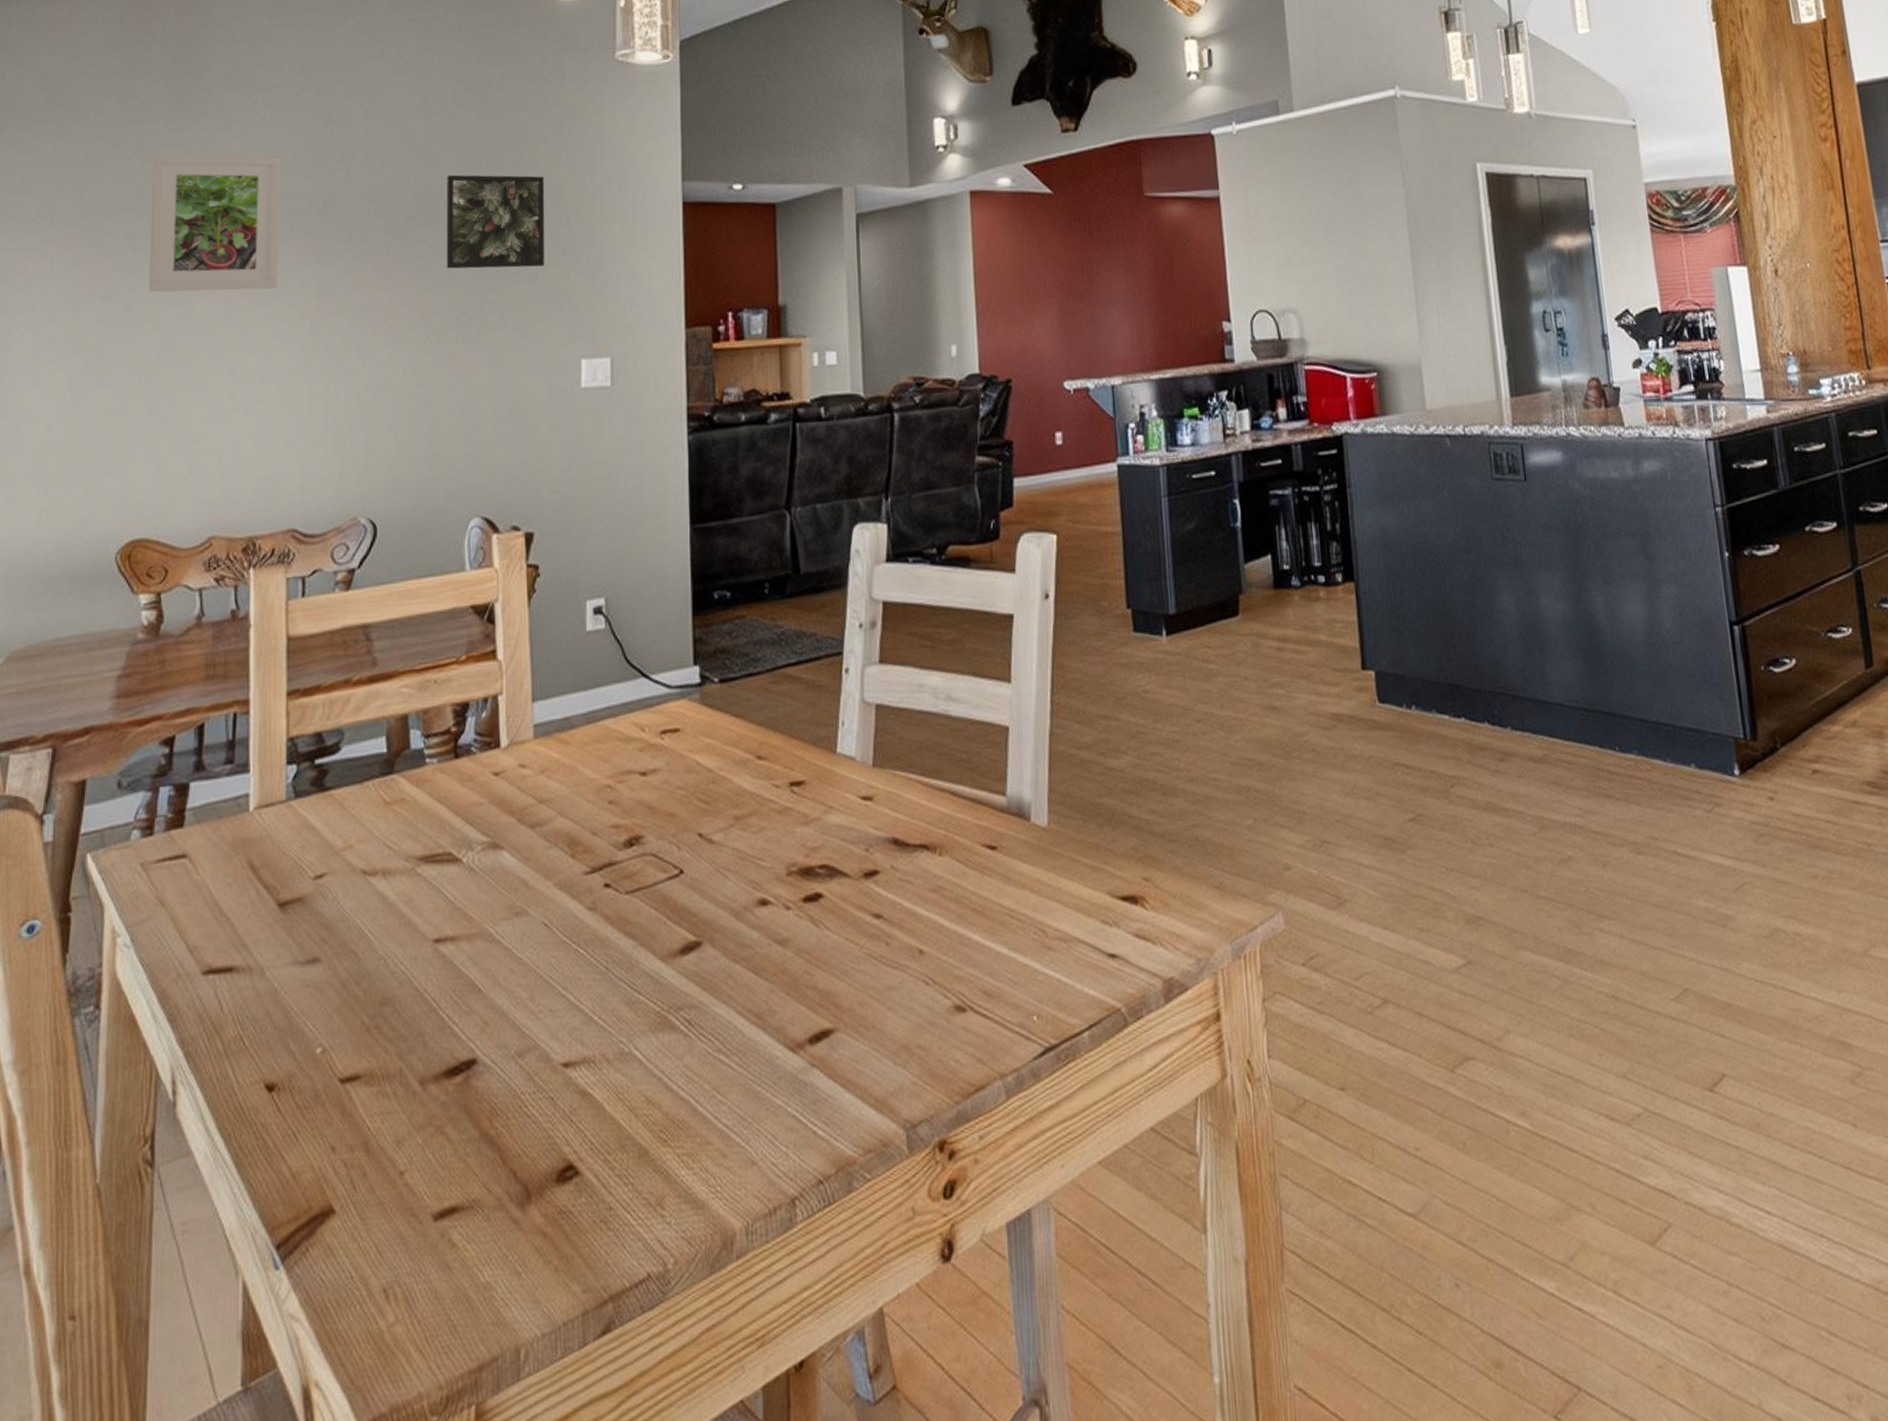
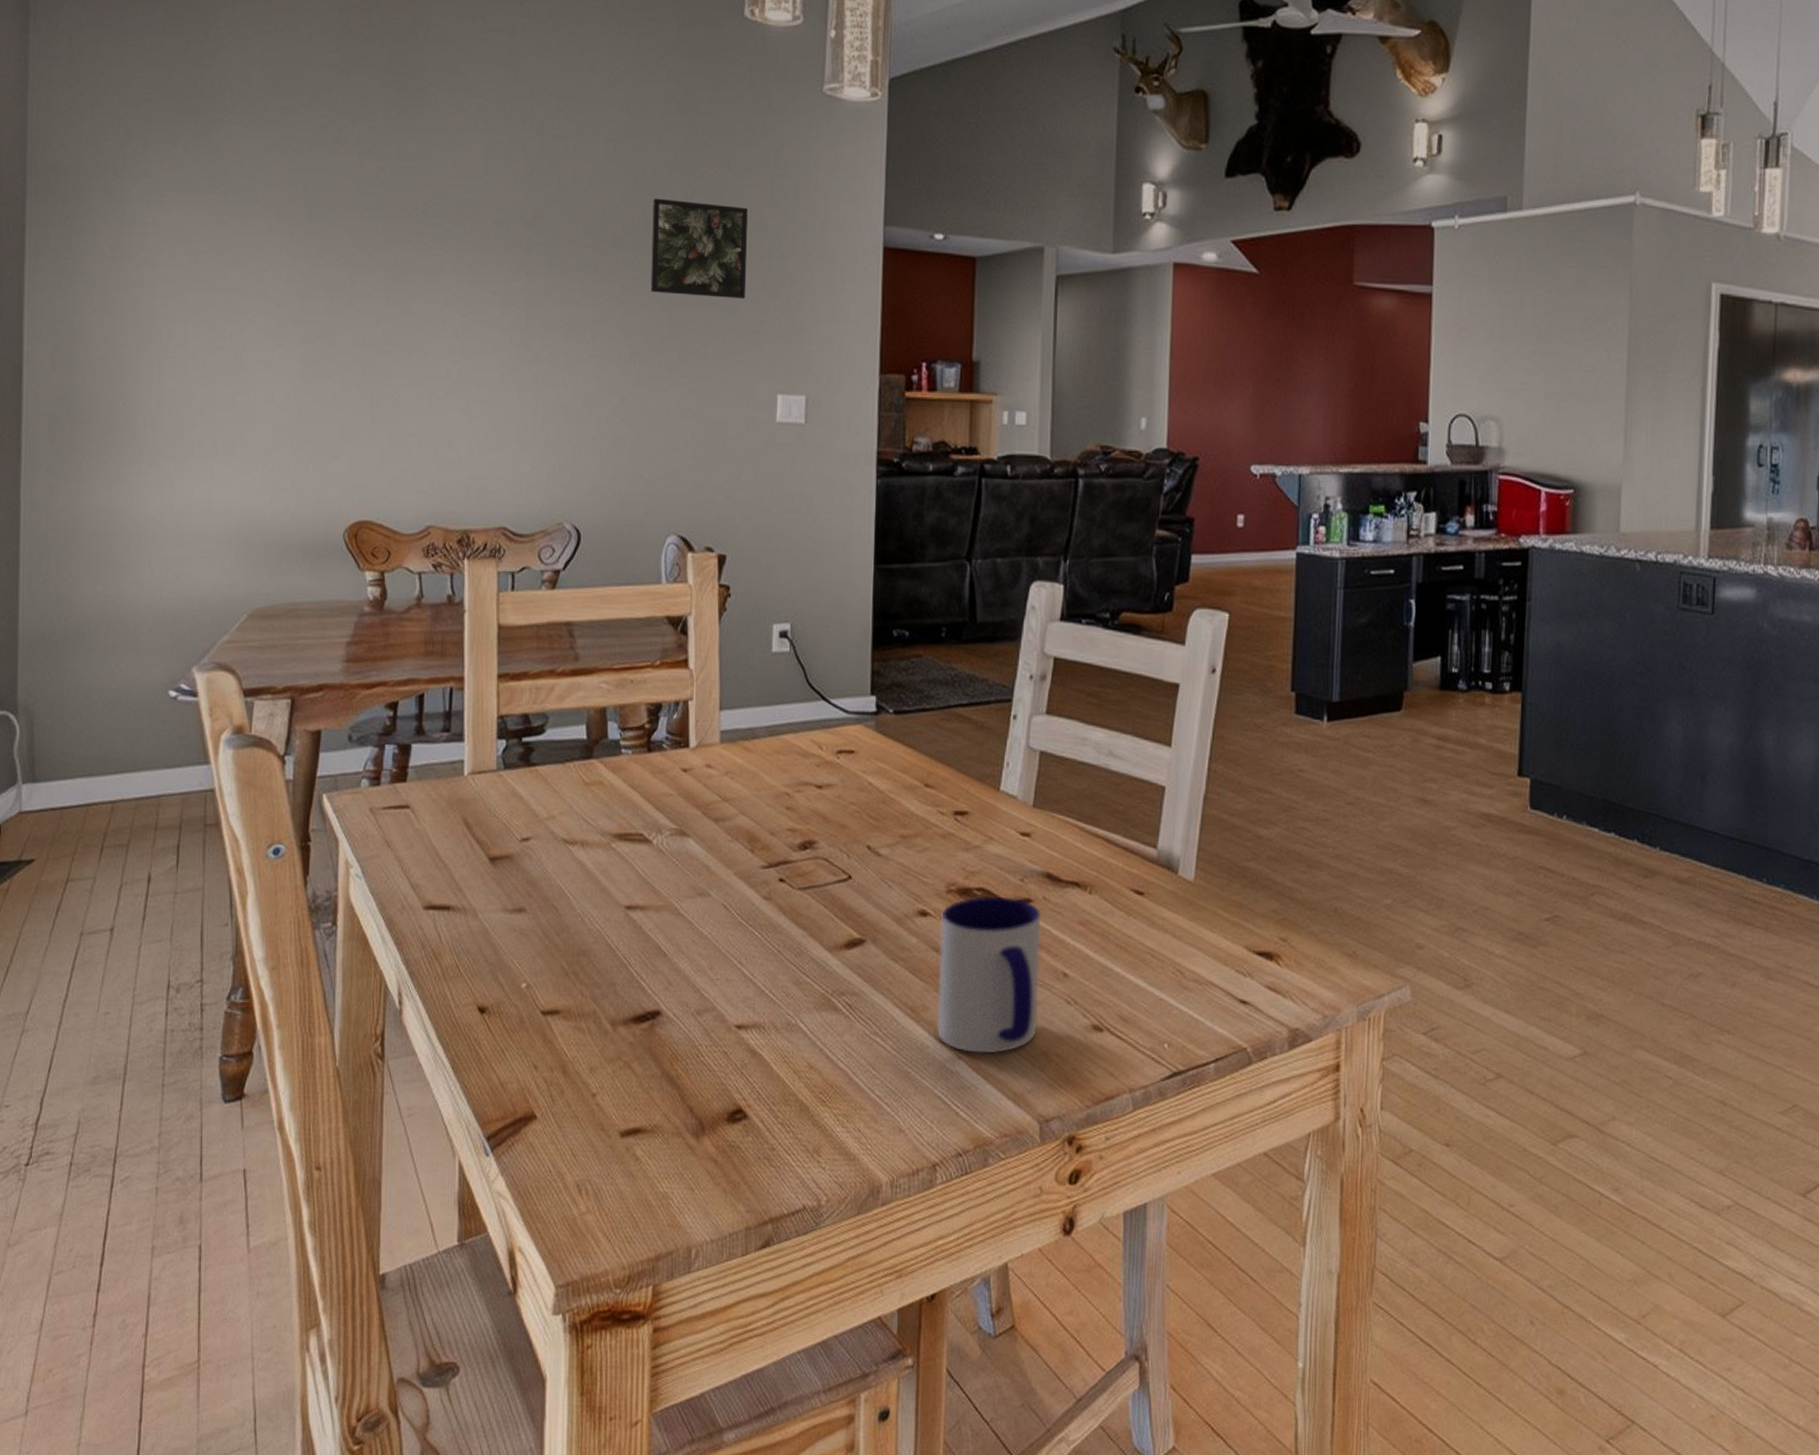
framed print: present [149,154,281,293] -> none [370,151,494,295]
mug: none [783,870,896,1058] -> present [937,895,1042,1054]

